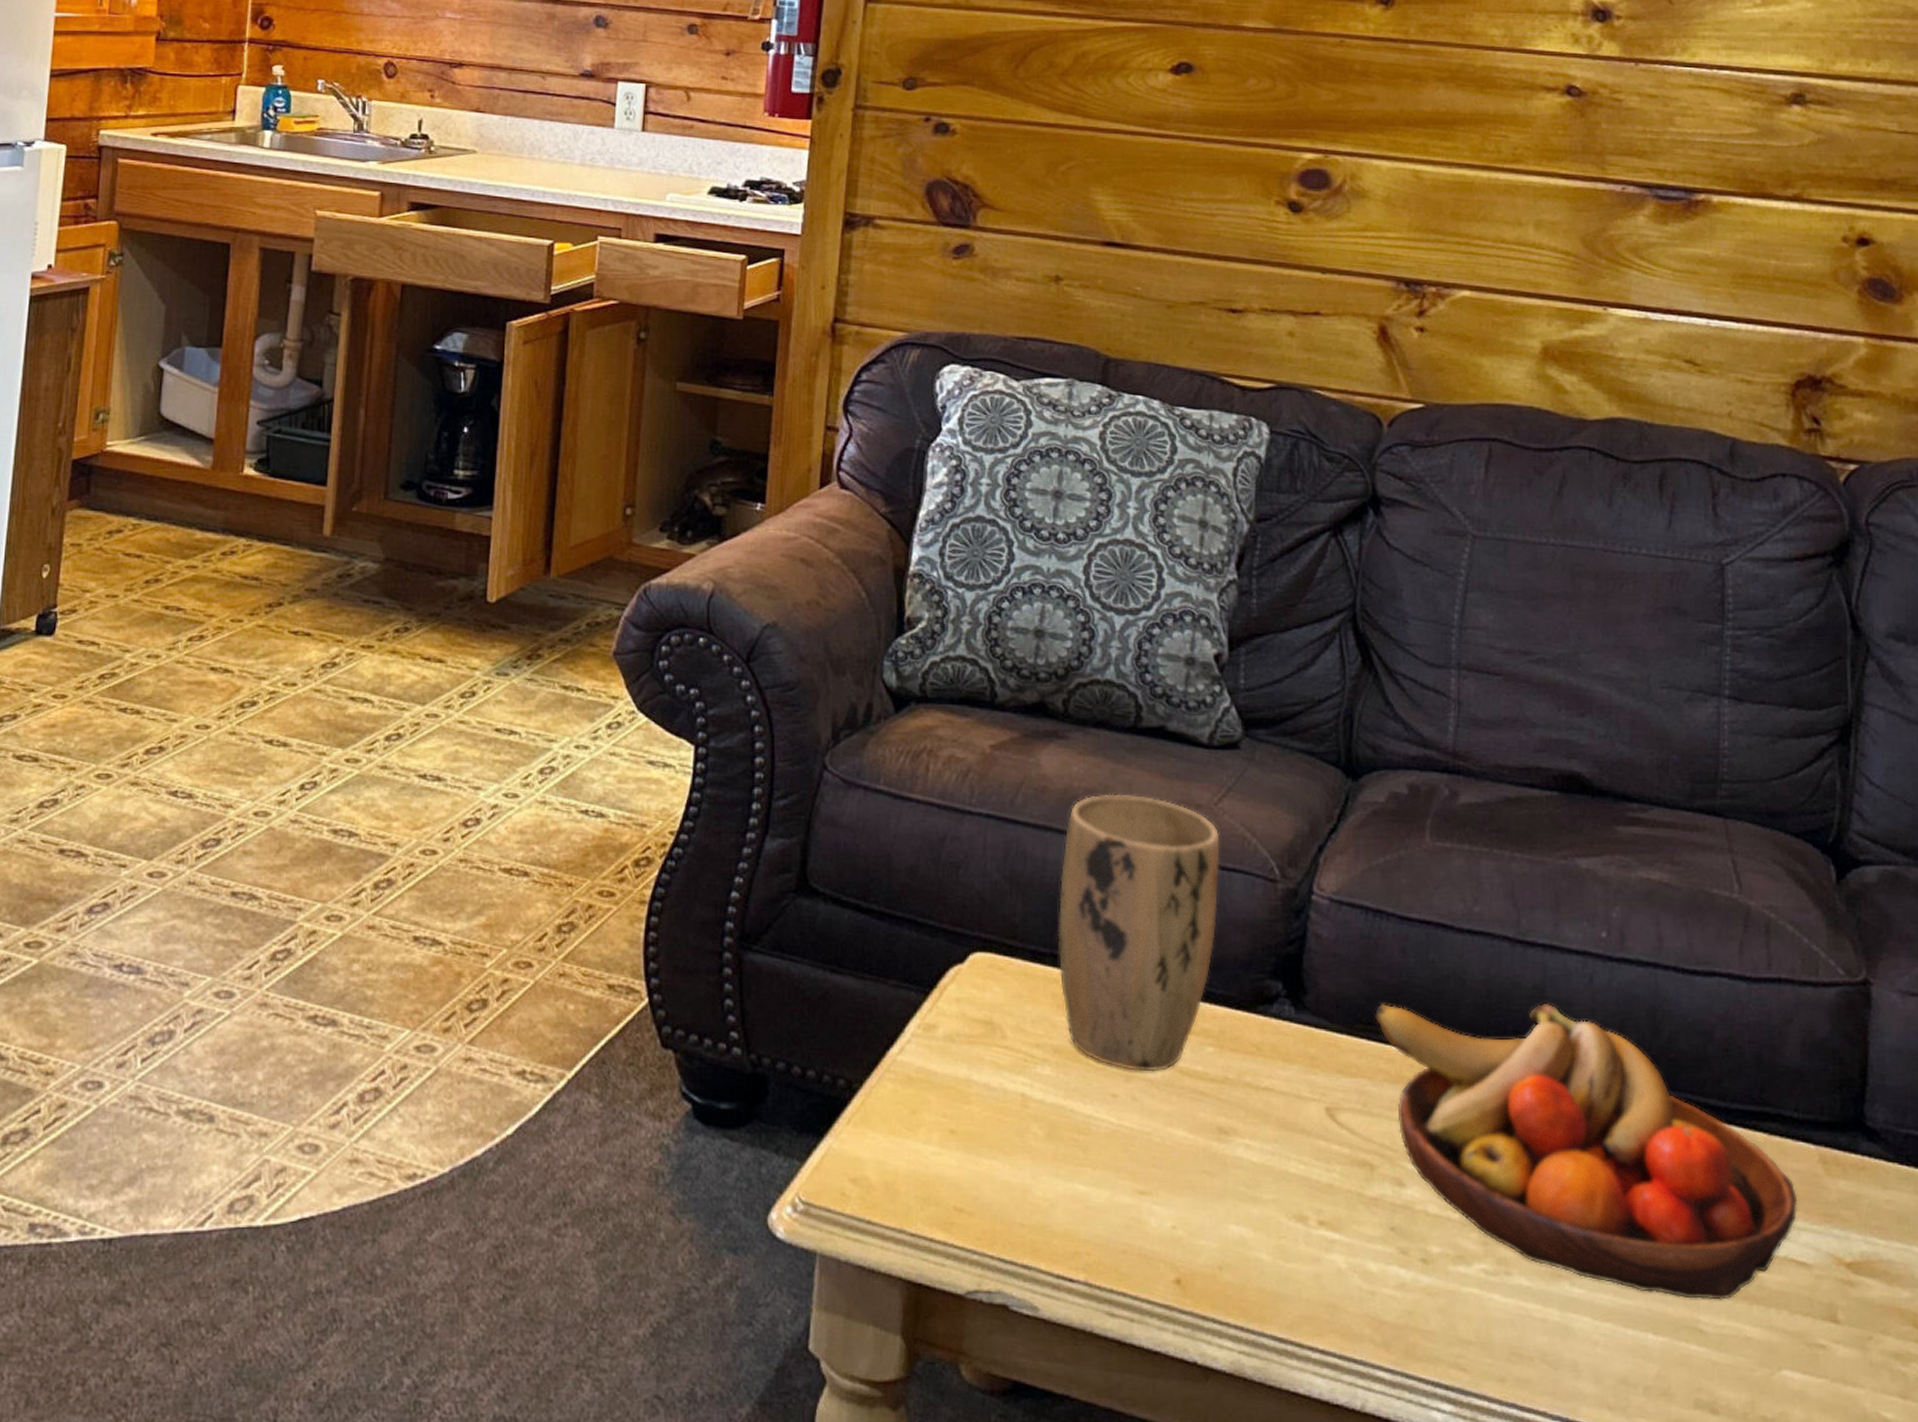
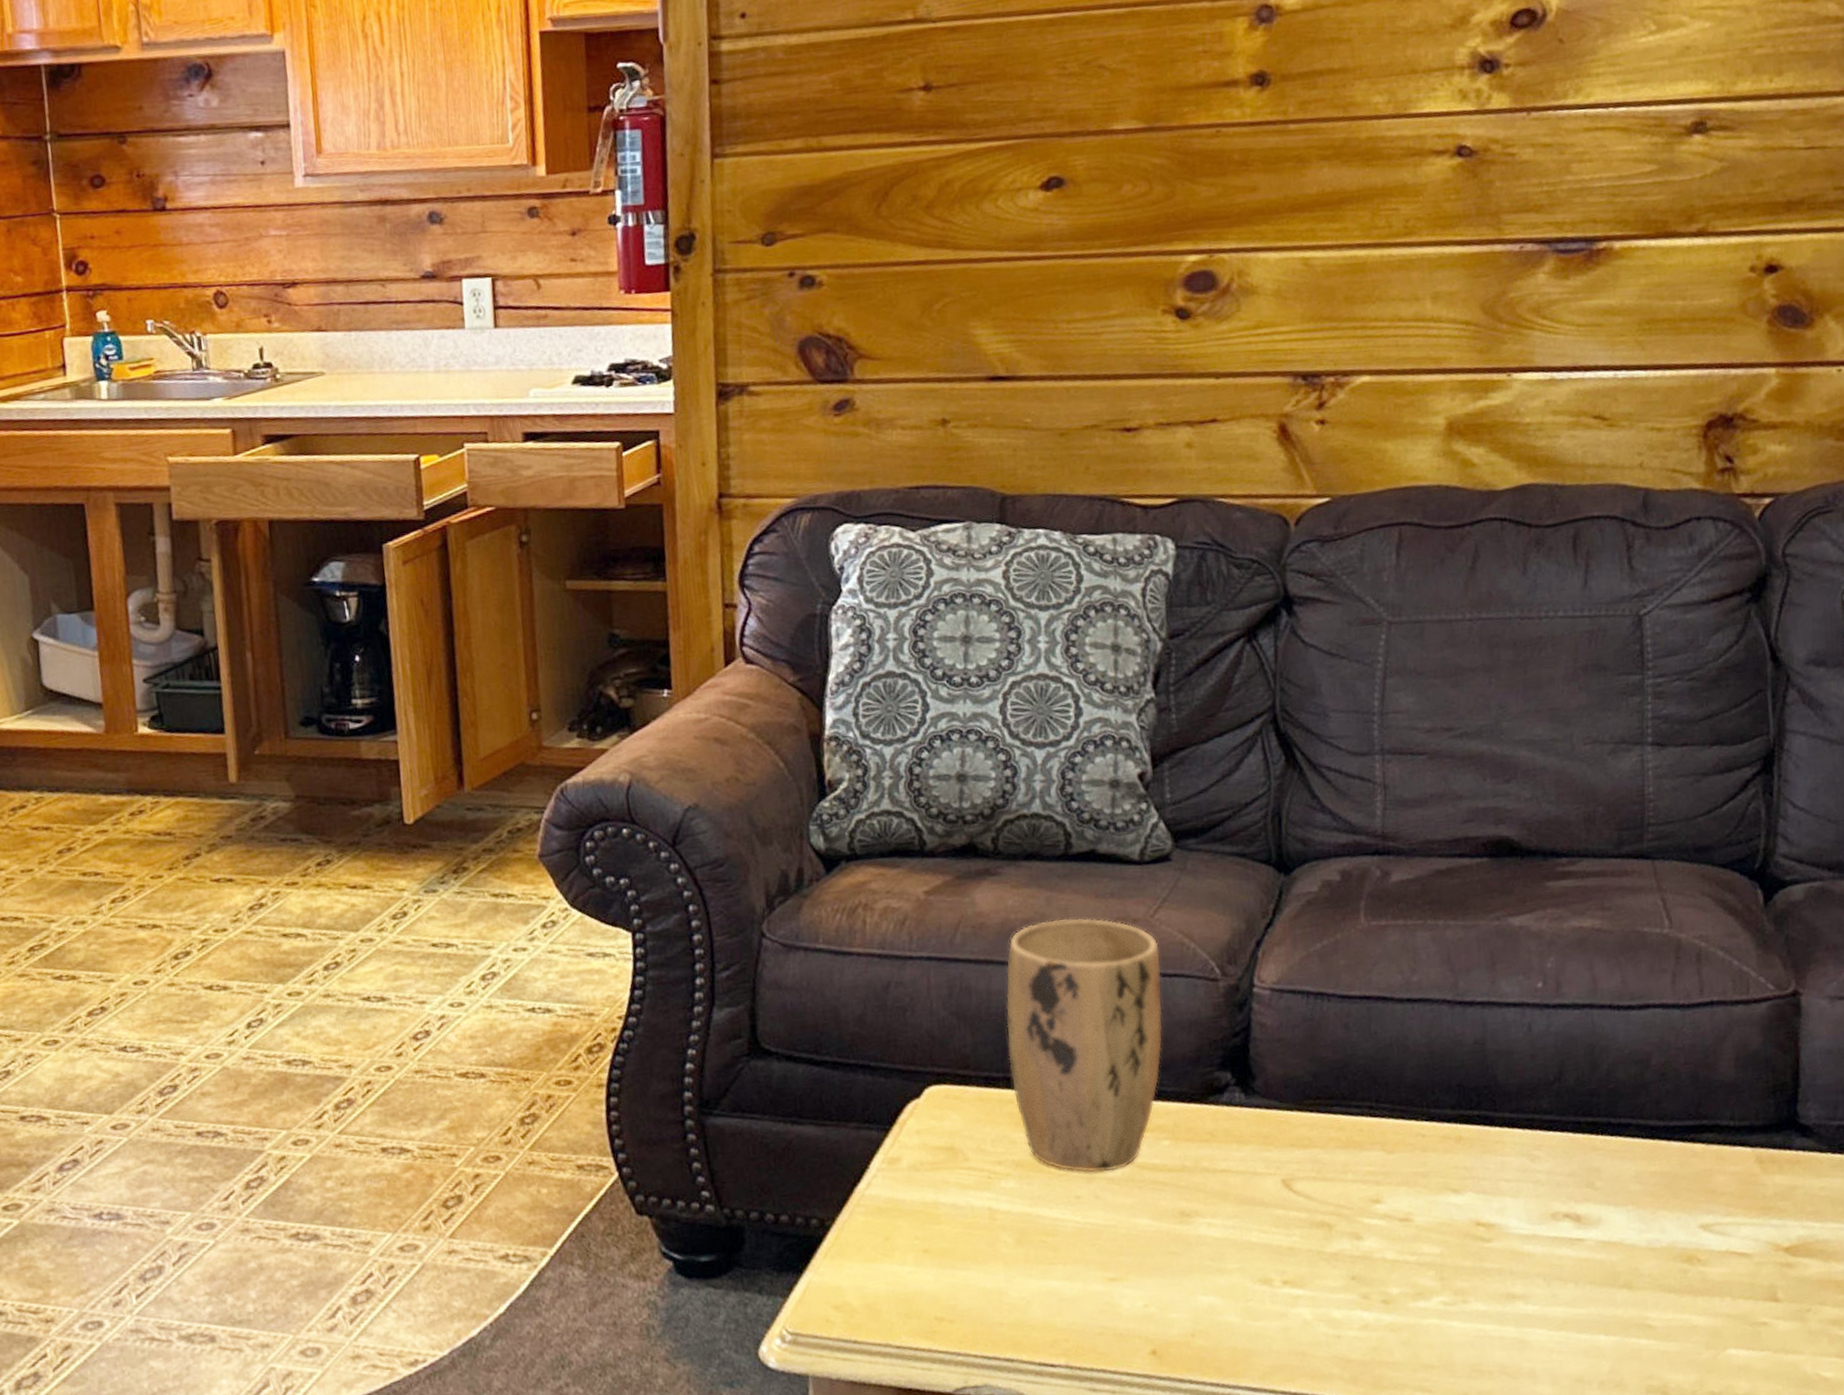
fruit bowl: present [1375,1002,1798,1300] -> none [1322,1054,1737,1301]

